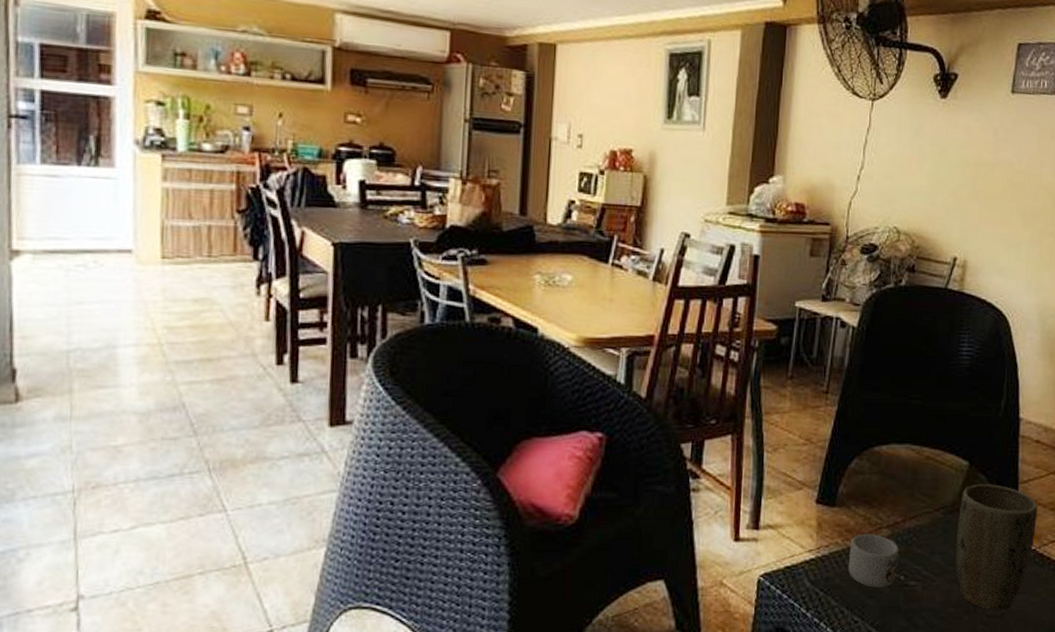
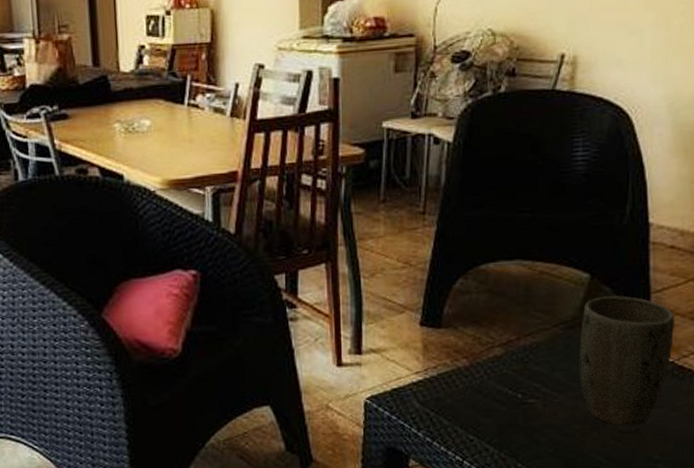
mug: present [848,533,899,587] -> none [459,353,514,406]

